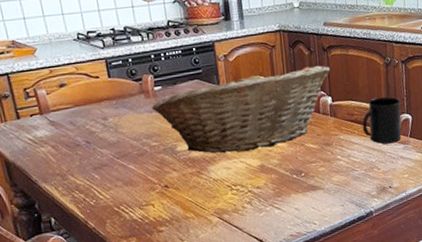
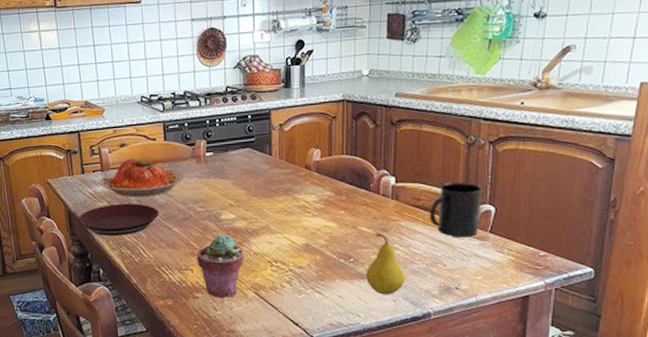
plate: none [18,144,112,183] -> present [78,203,159,237]
plate: none [38,98,136,139] -> present [99,158,186,198]
fruit basket: present [152,65,330,154] -> none [202,141,397,228]
potted succulent: none [156,165,205,228] -> present [196,234,244,298]
fruit: none [316,147,350,202] -> present [366,233,406,295]

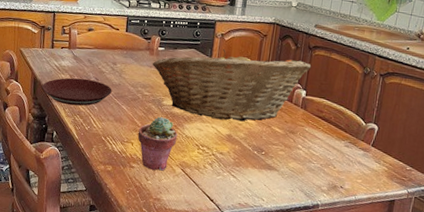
plate: present [99,158,186,198] -> none [65,42,140,77]
fruit basket: none [202,141,397,228] -> present [153,49,311,122]
fruit: present [366,233,406,295] -> none [272,134,304,186]
mug: present [429,182,483,237] -> none [328,101,371,148]

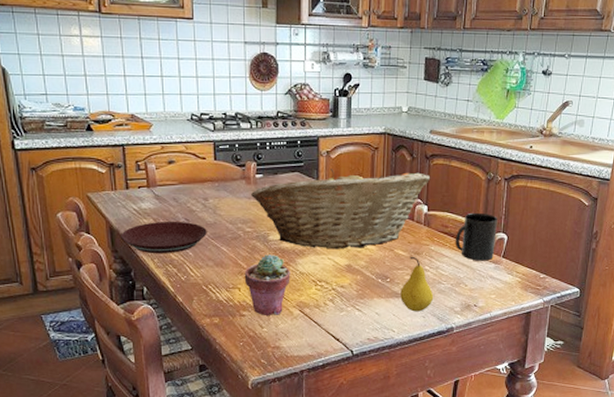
fruit: none [272,134,304,186] -> present [400,256,434,312]
mug: none [328,101,371,148] -> present [455,212,498,261]

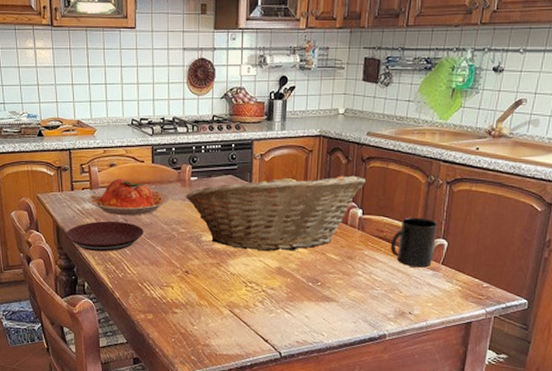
plate: none [144,176,236,216] -> present [87,178,171,216]
potted succulent: present [244,254,291,315] -> none [177,255,222,314]
fruit: present [400,256,434,312] -> none [331,260,366,317]

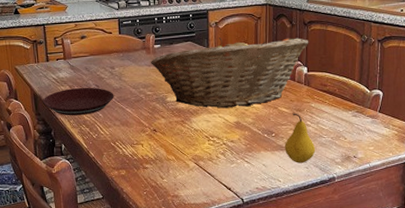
plate: present [87,178,171,216] -> none [61,49,138,82]
fruit: none [331,260,366,317] -> present [285,113,316,163]
mug: present [390,217,438,268] -> none [333,71,373,116]

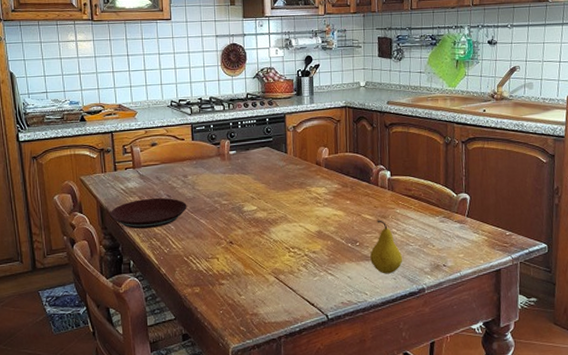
fruit basket: present [151,37,308,108] -> none [226,141,390,217]

